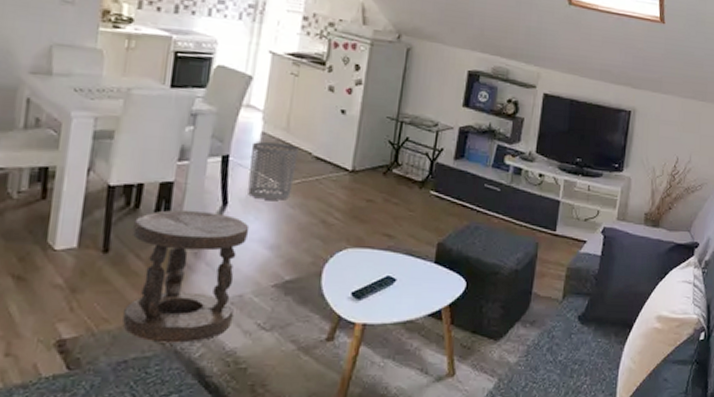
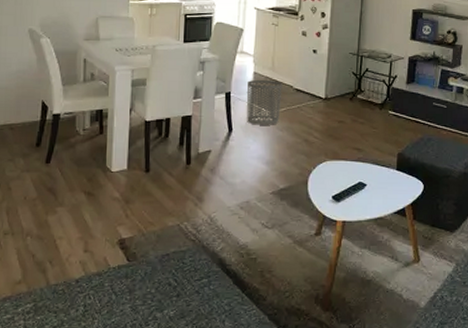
stool: present [123,209,250,343] -> none [164,136,250,240]

